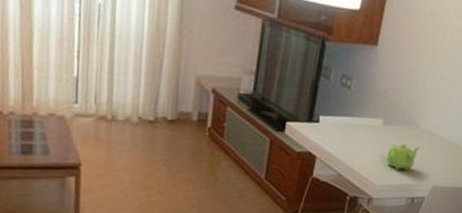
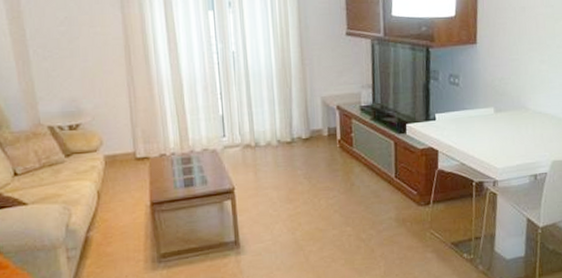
teapot: present [385,143,421,171] -> none [503,126,534,152]

